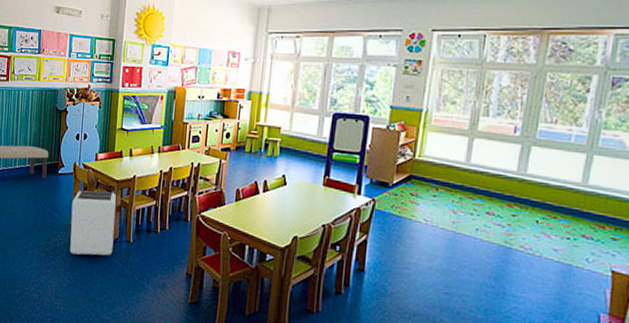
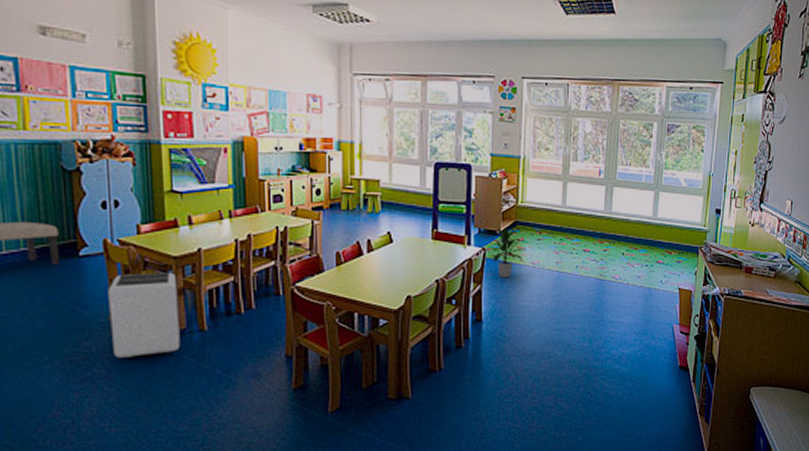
indoor plant: none [378,179,420,232] -> present [489,227,527,278]

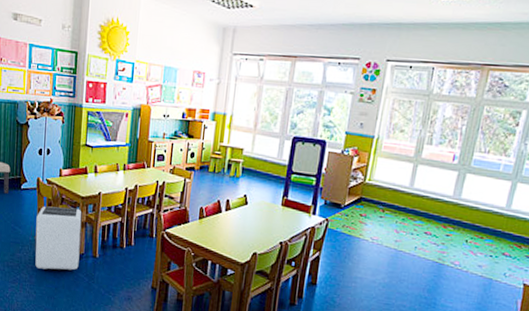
indoor plant: present [489,227,527,278] -> none [331,201,368,249]

